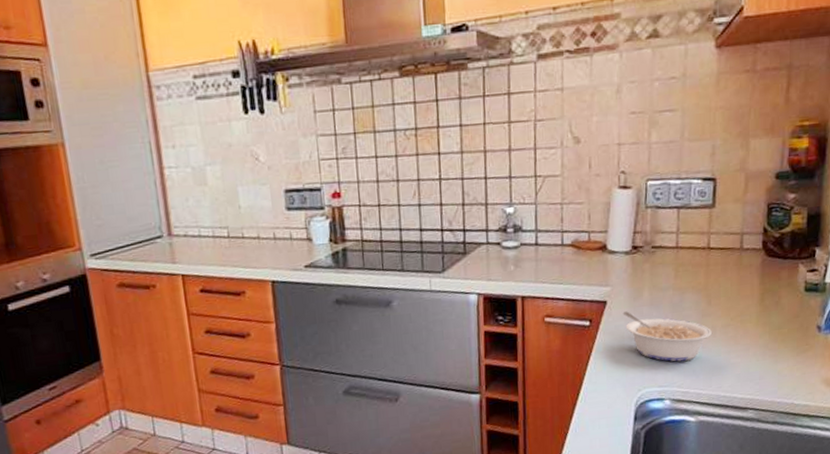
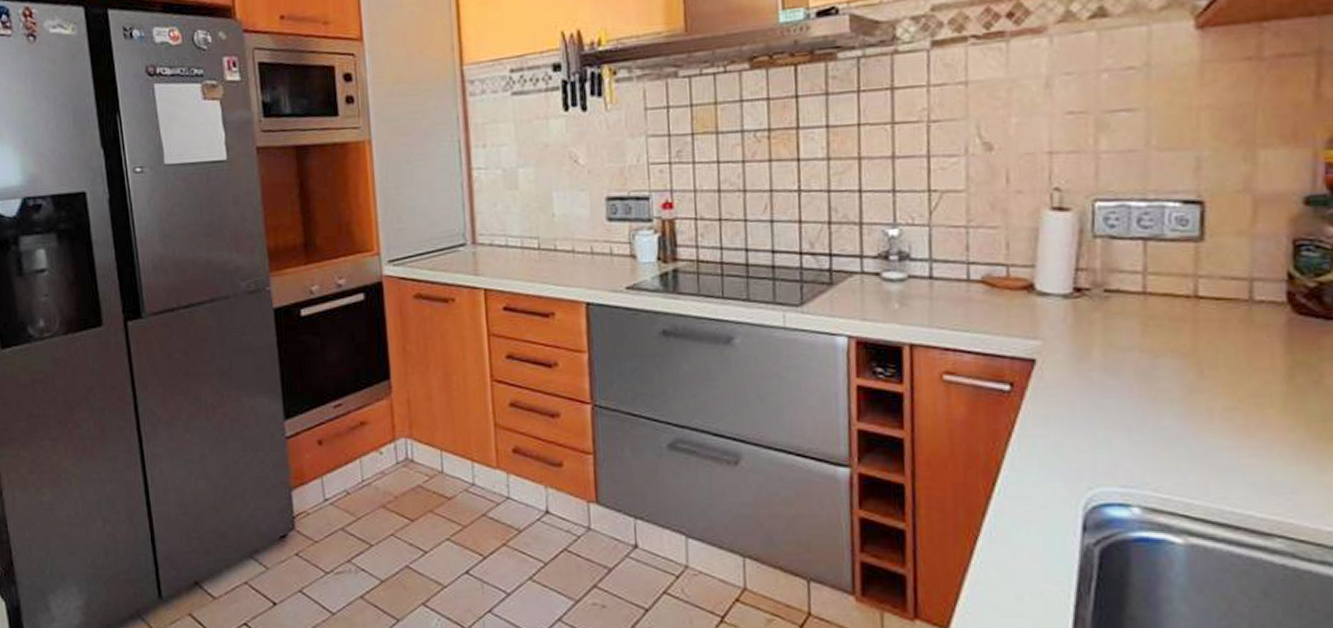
legume: present [623,311,712,362] -> none [1061,375,1206,454]

